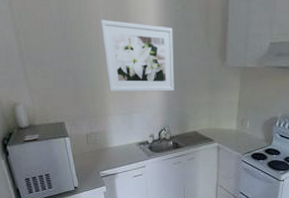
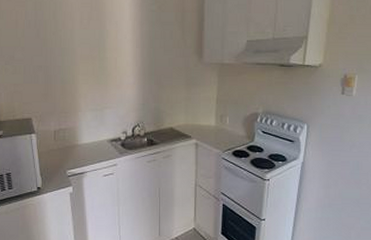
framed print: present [101,20,174,92] -> none [76,19,150,88]

